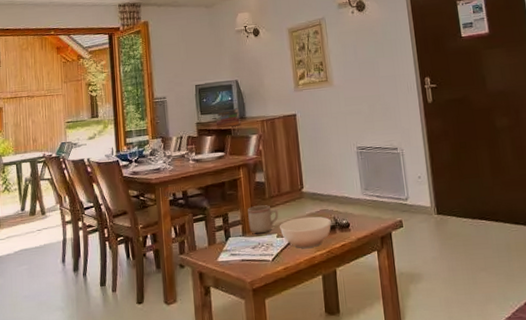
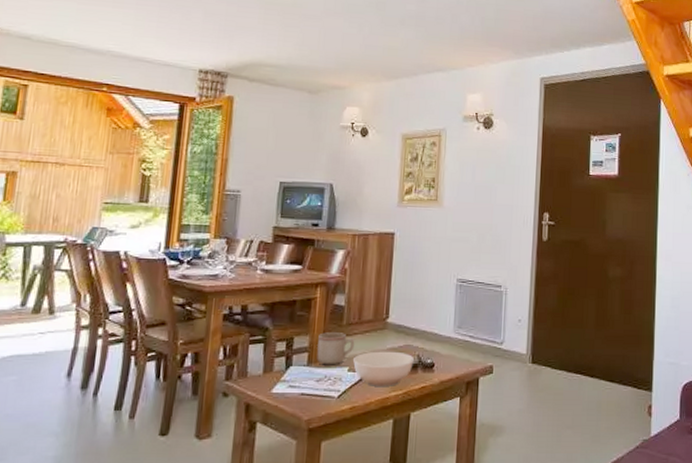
books: present [216,108,241,129] -> none [297,216,329,238]

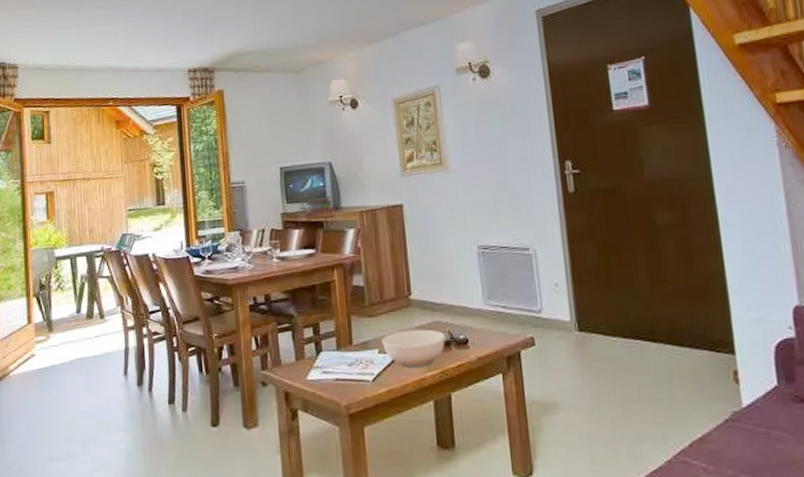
books: none [297,216,329,238] -> present [305,196,336,221]
mug: present [317,332,355,365] -> none [343,314,381,349]

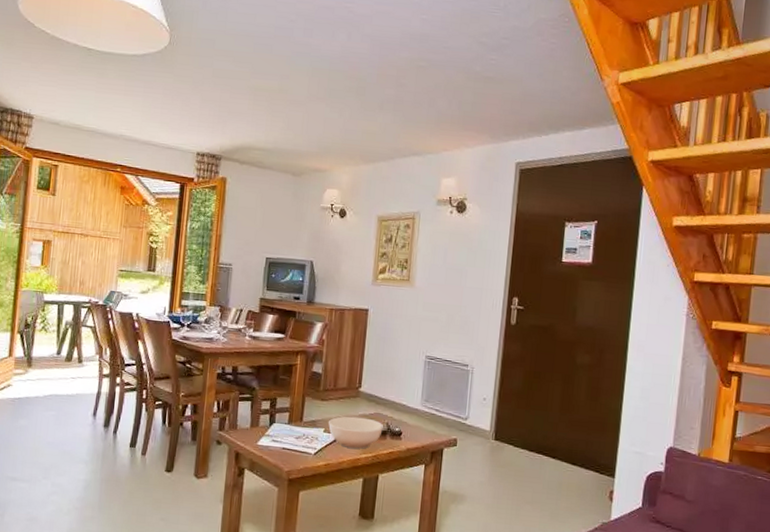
books: present [305,196,336,221] -> none [280,290,309,310]

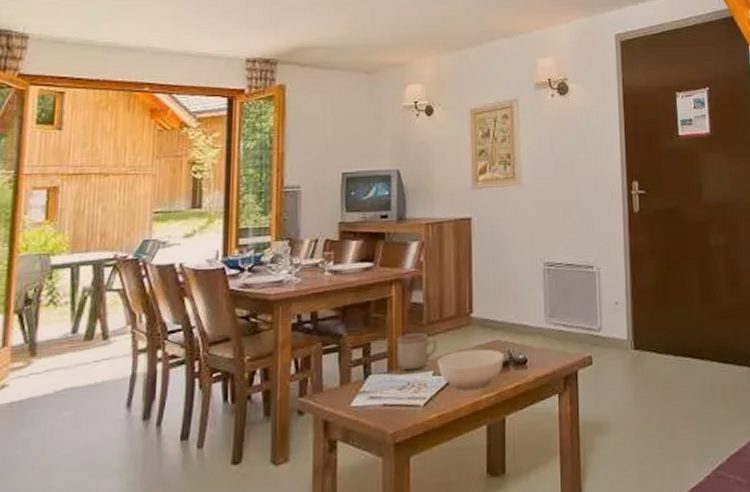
mug: none [296,396,331,426] -> present [397,333,438,371]

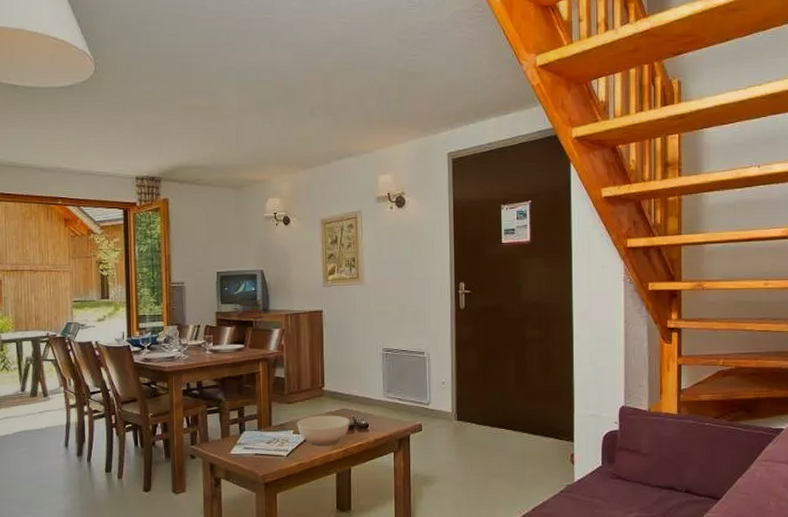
books: none [365,206,399,232] -> present [237,299,264,320]
mug: present [397,333,438,371] -> none [265,401,297,429]

